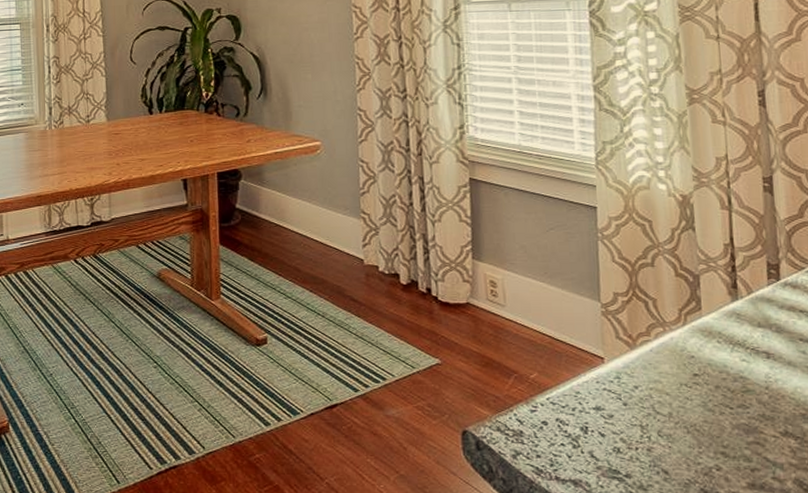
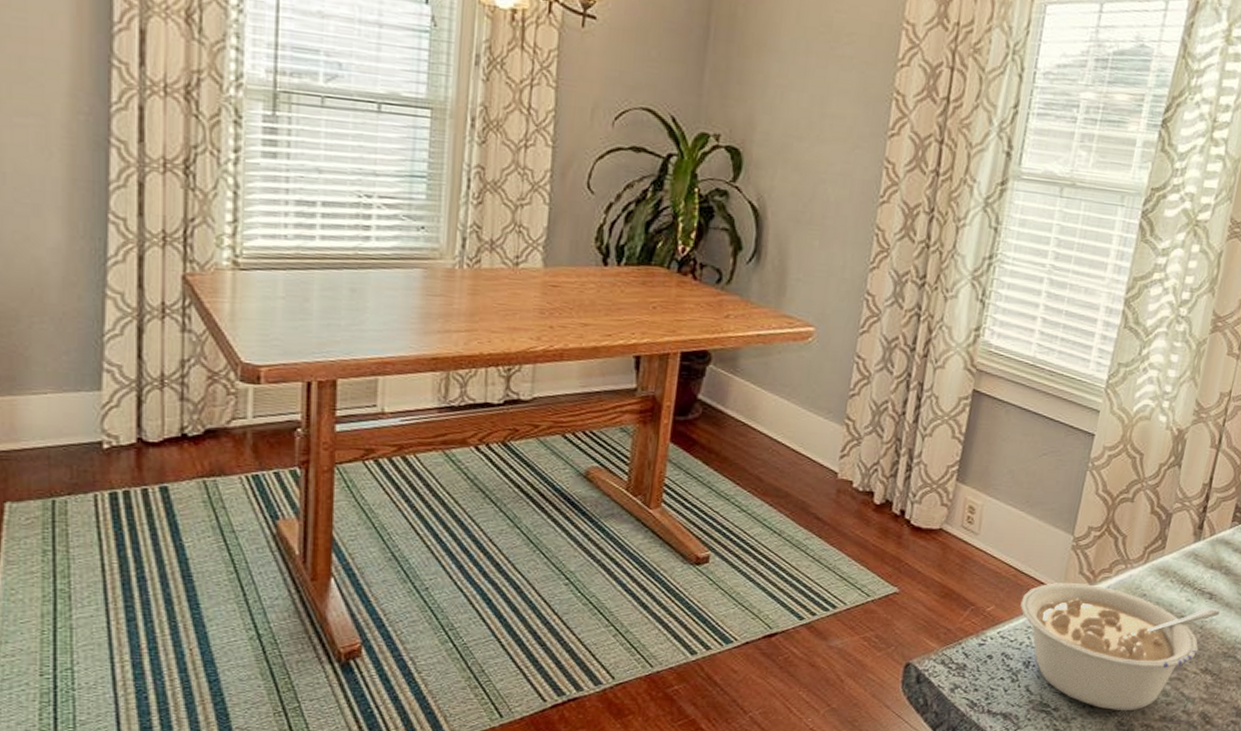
legume: none [563,348,784,477] -> present [1020,583,1220,710]

